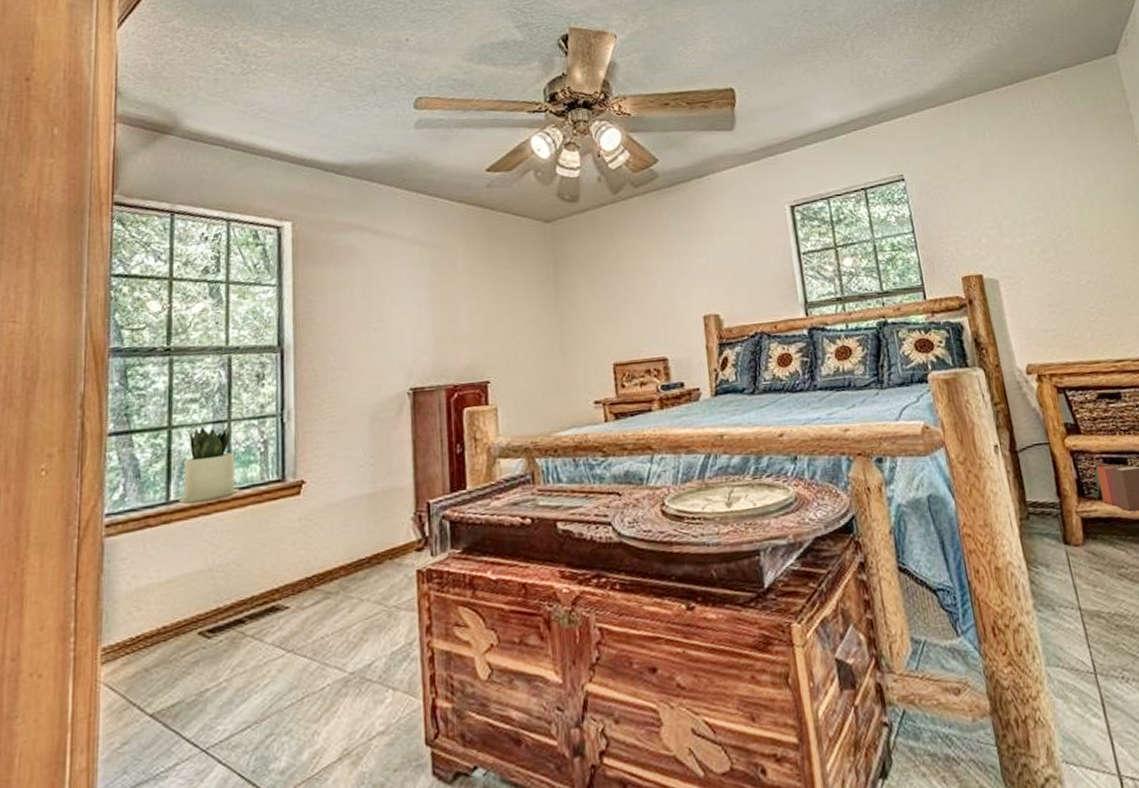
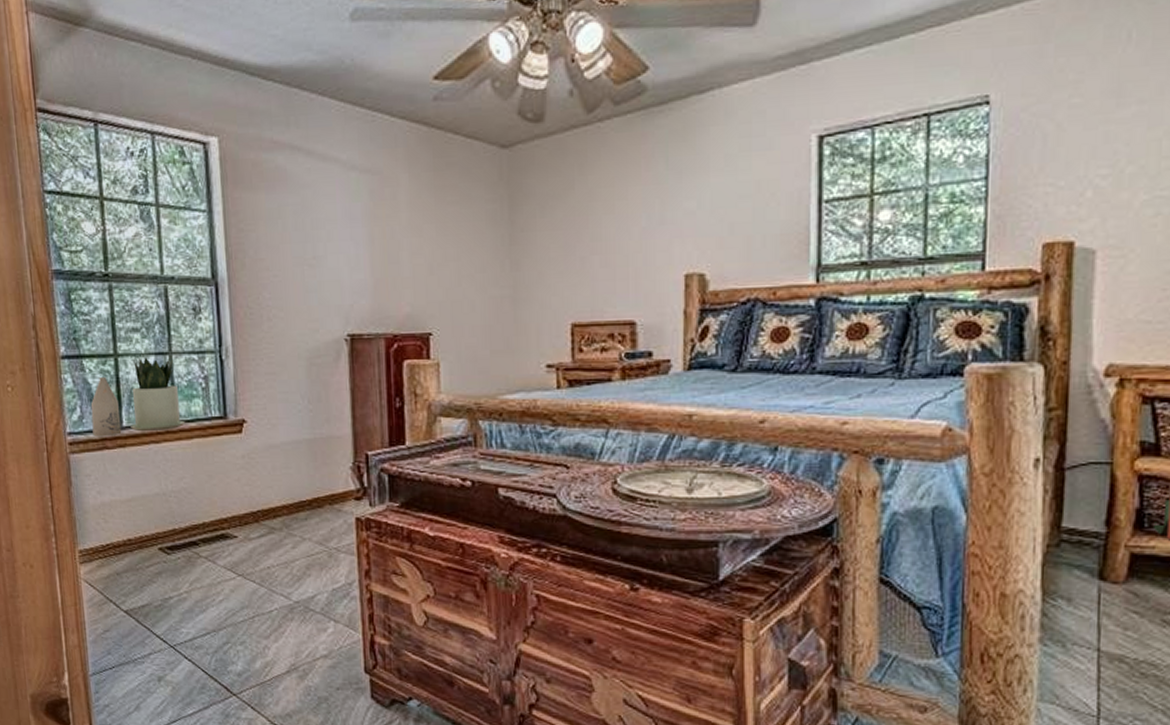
decorative bottle: none [135,450,169,516] -> present [90,376,122,437]

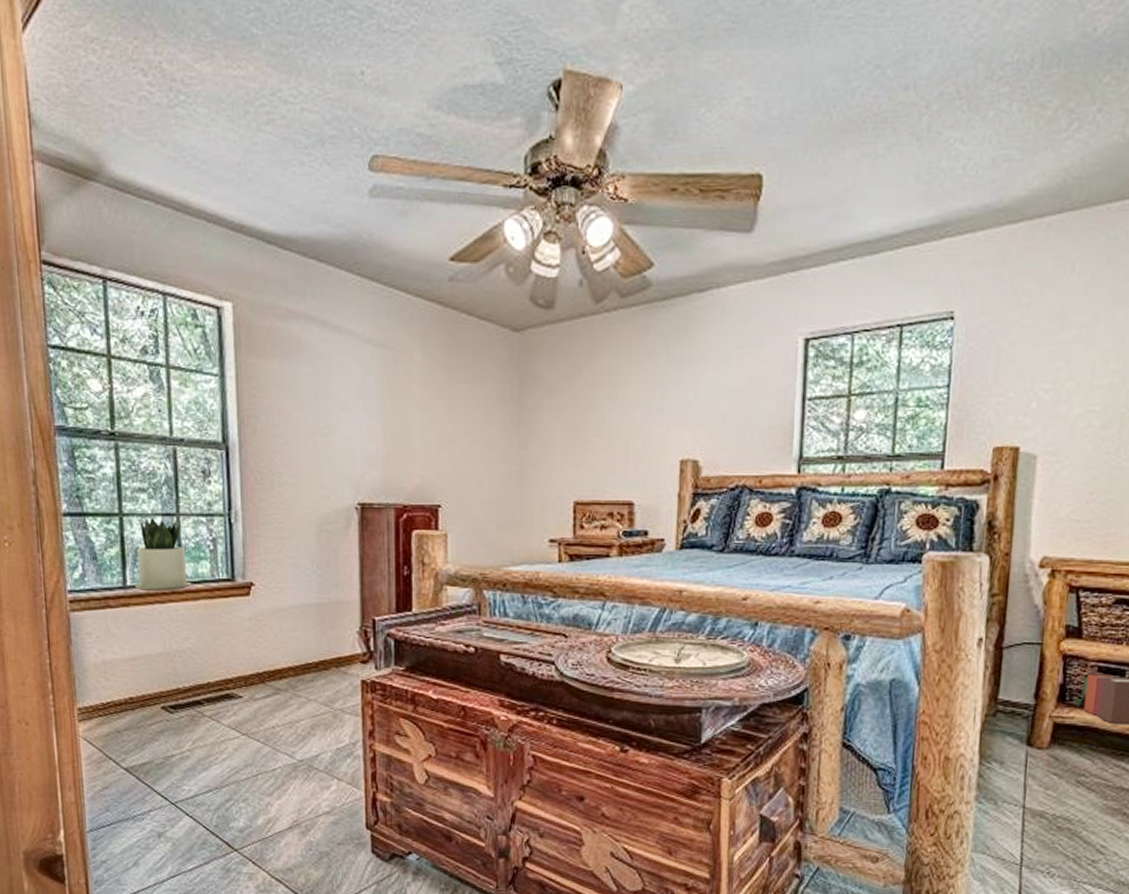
decorative bottle: present [90,376,122,437] -> none [93,535,126,596]

